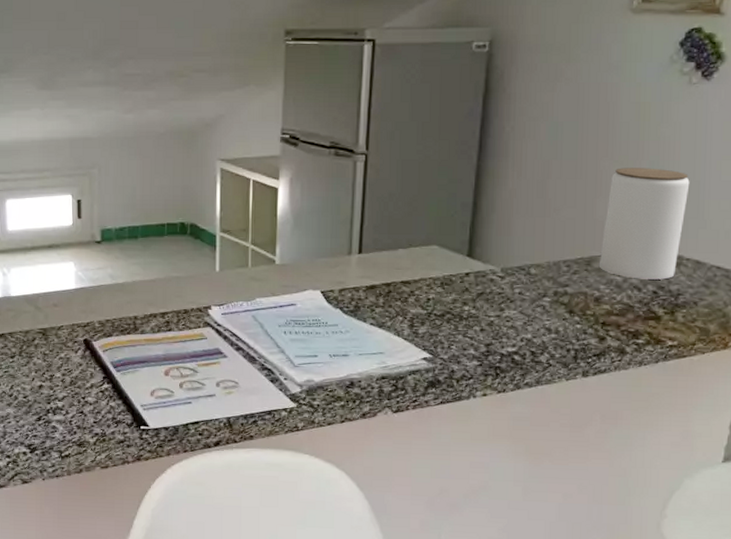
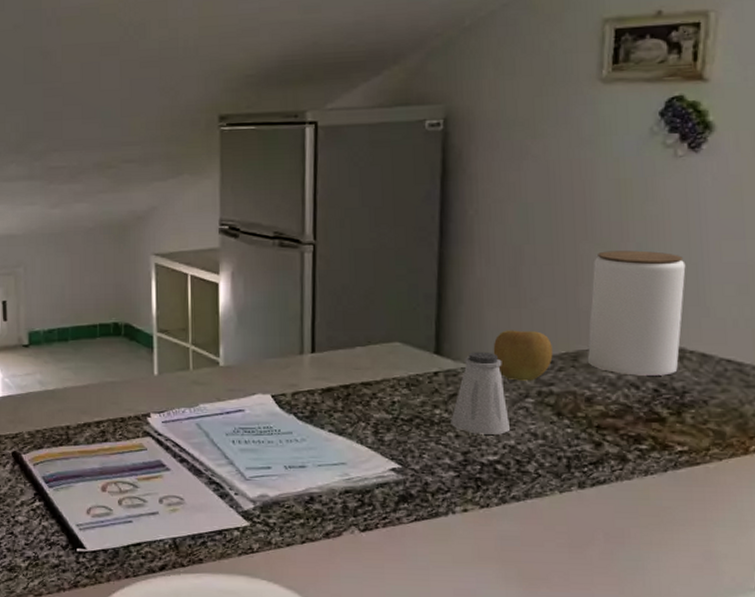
saltshaker: none [477,255,528,329] -> present [450,351,510,435]
apple: none [518,237,570,282] -> present [493,330,553,381]

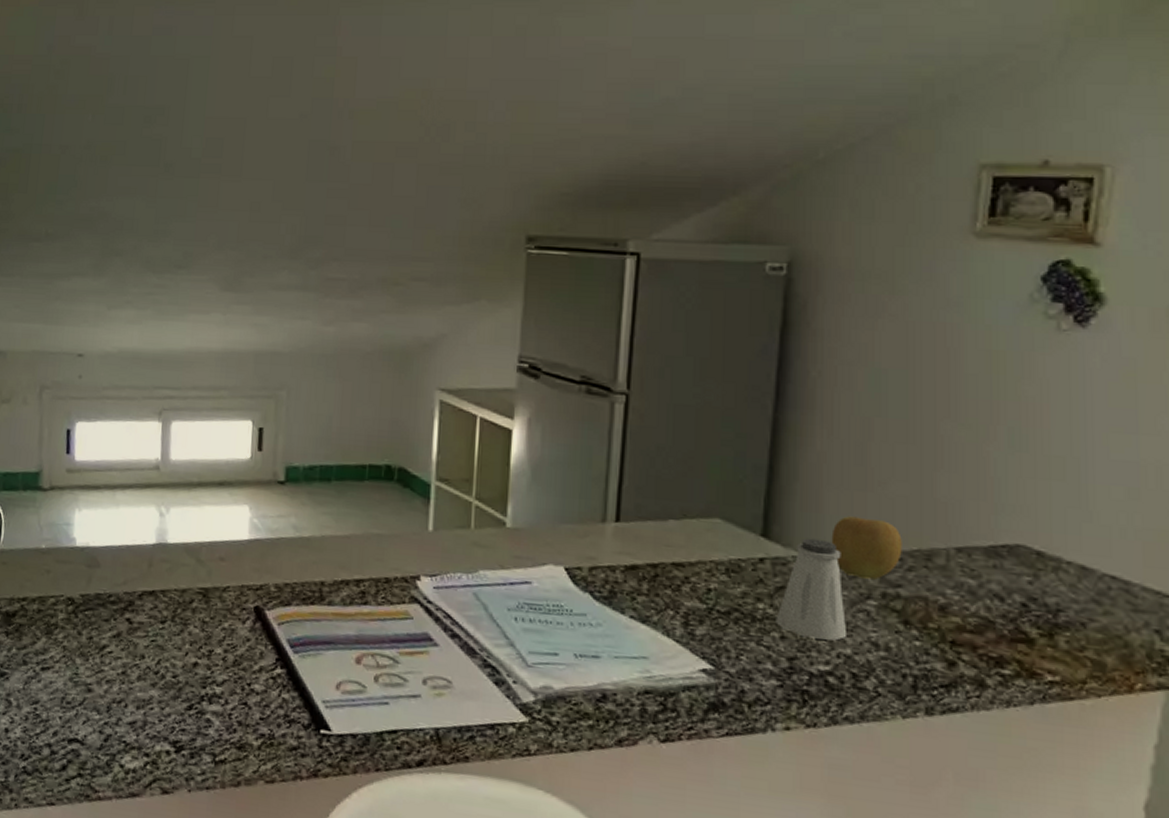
jar: present [588,250,686,376] -> none [944,433,1066,589]

